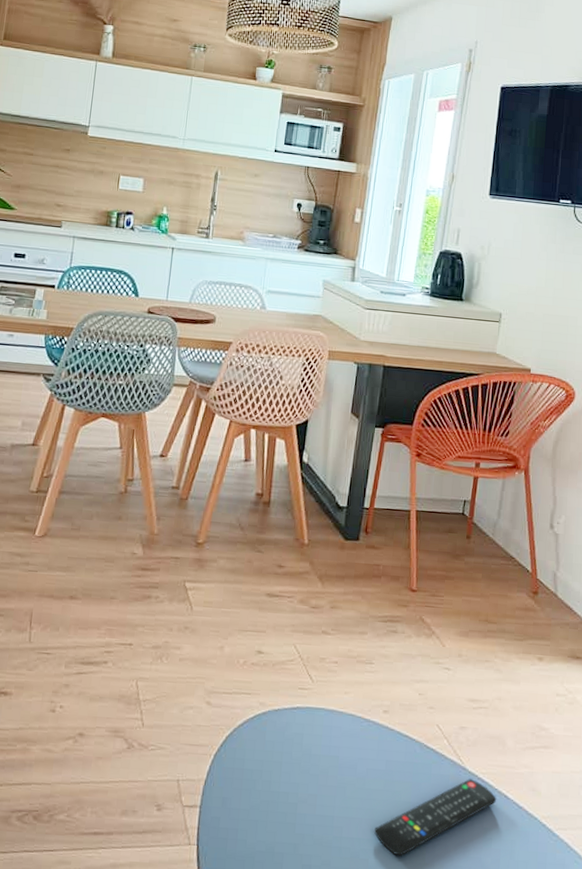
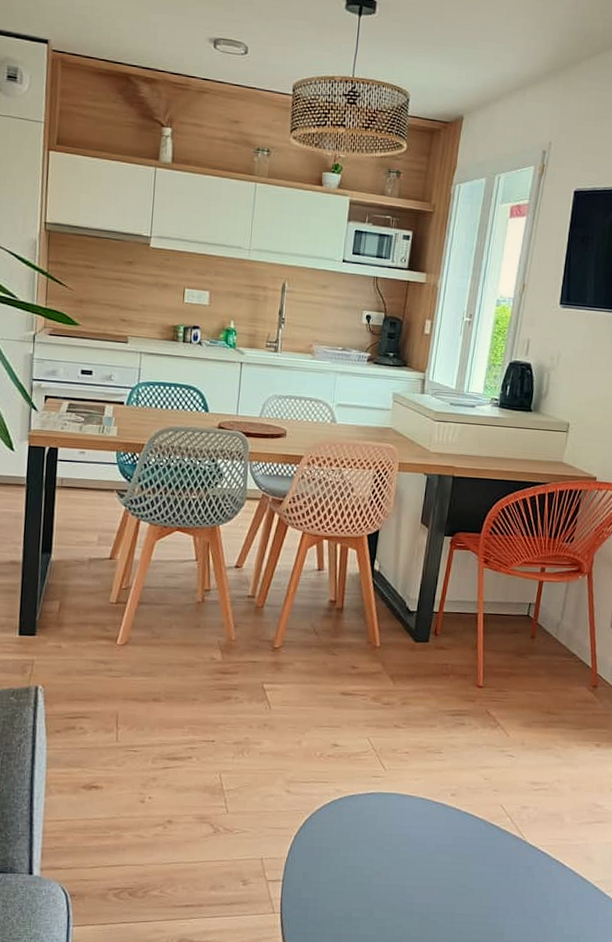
remote control: present [374,779,497,856] -> none [442,851,555,918]

